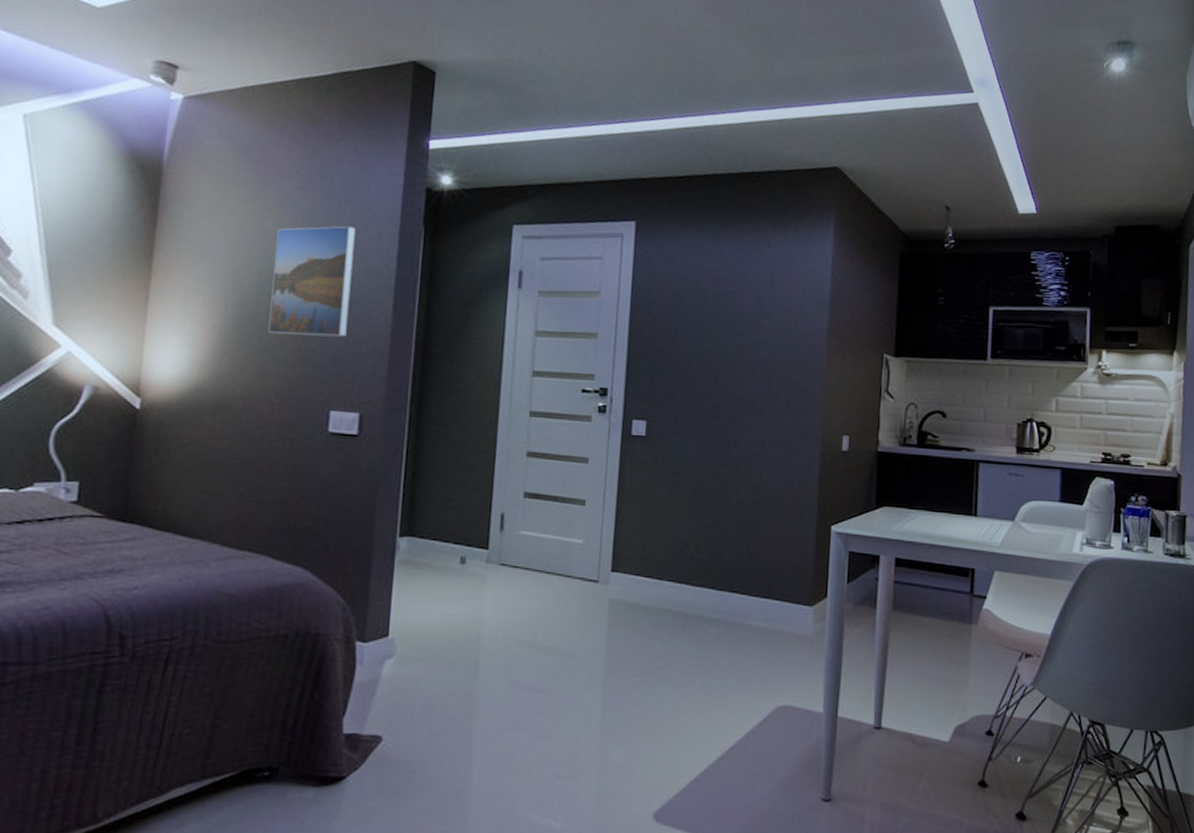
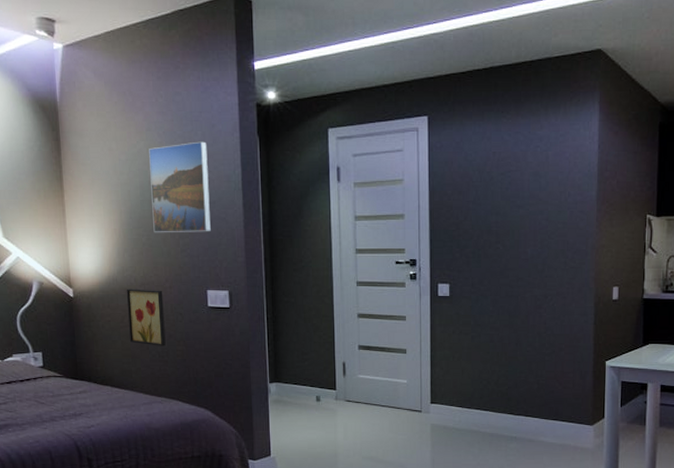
wall art: none [211,402,269,482] -> present [126,289,166,346]

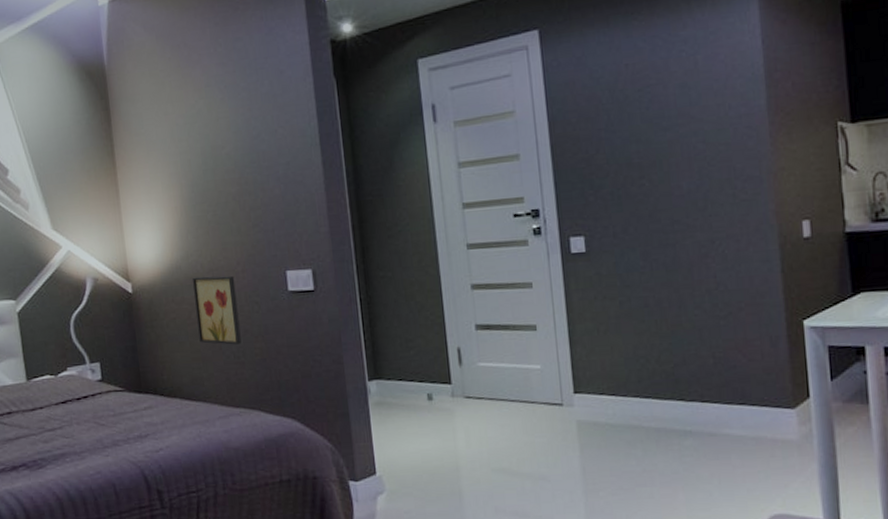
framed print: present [149,141,211,233] -> none [209,92,287,208]

